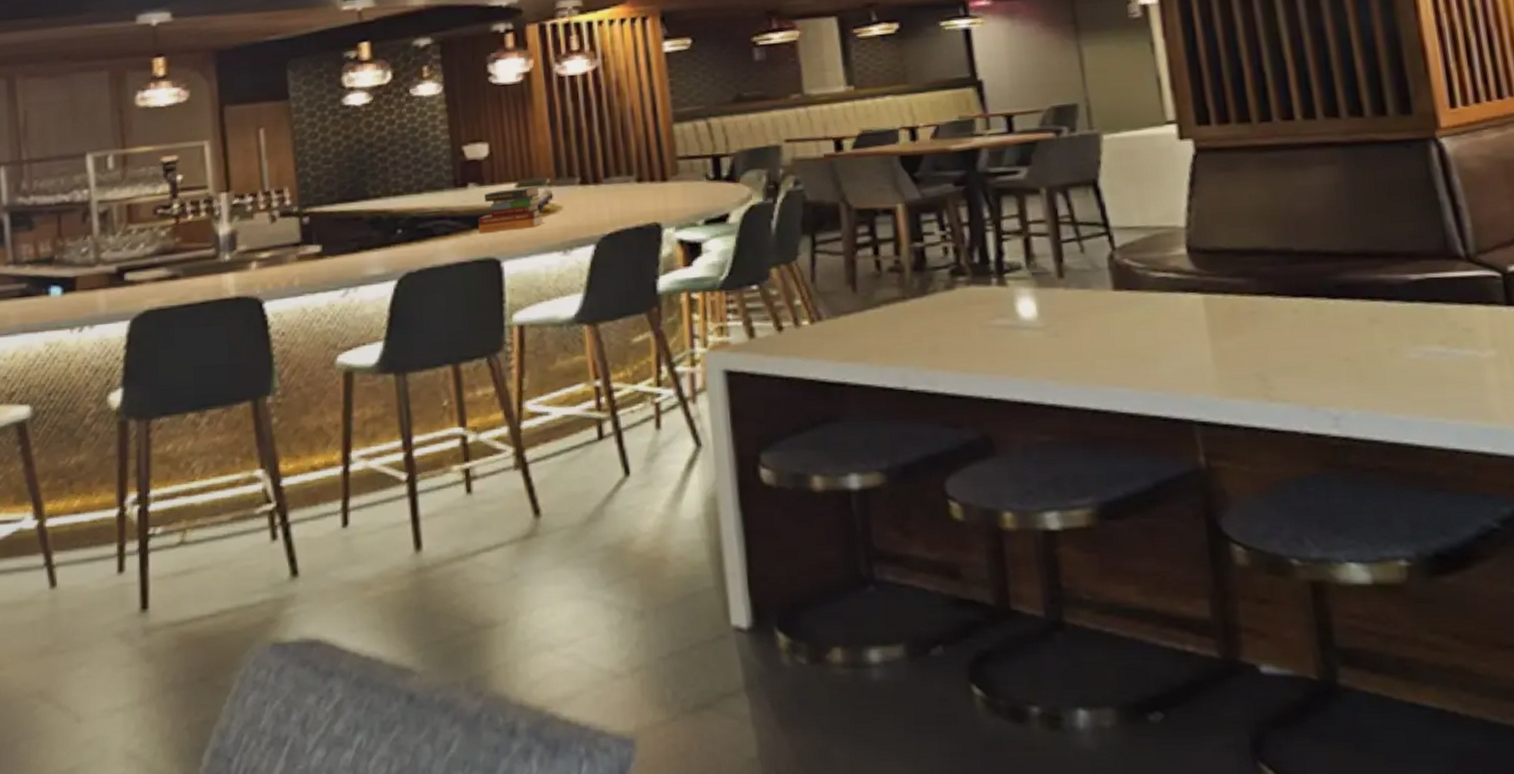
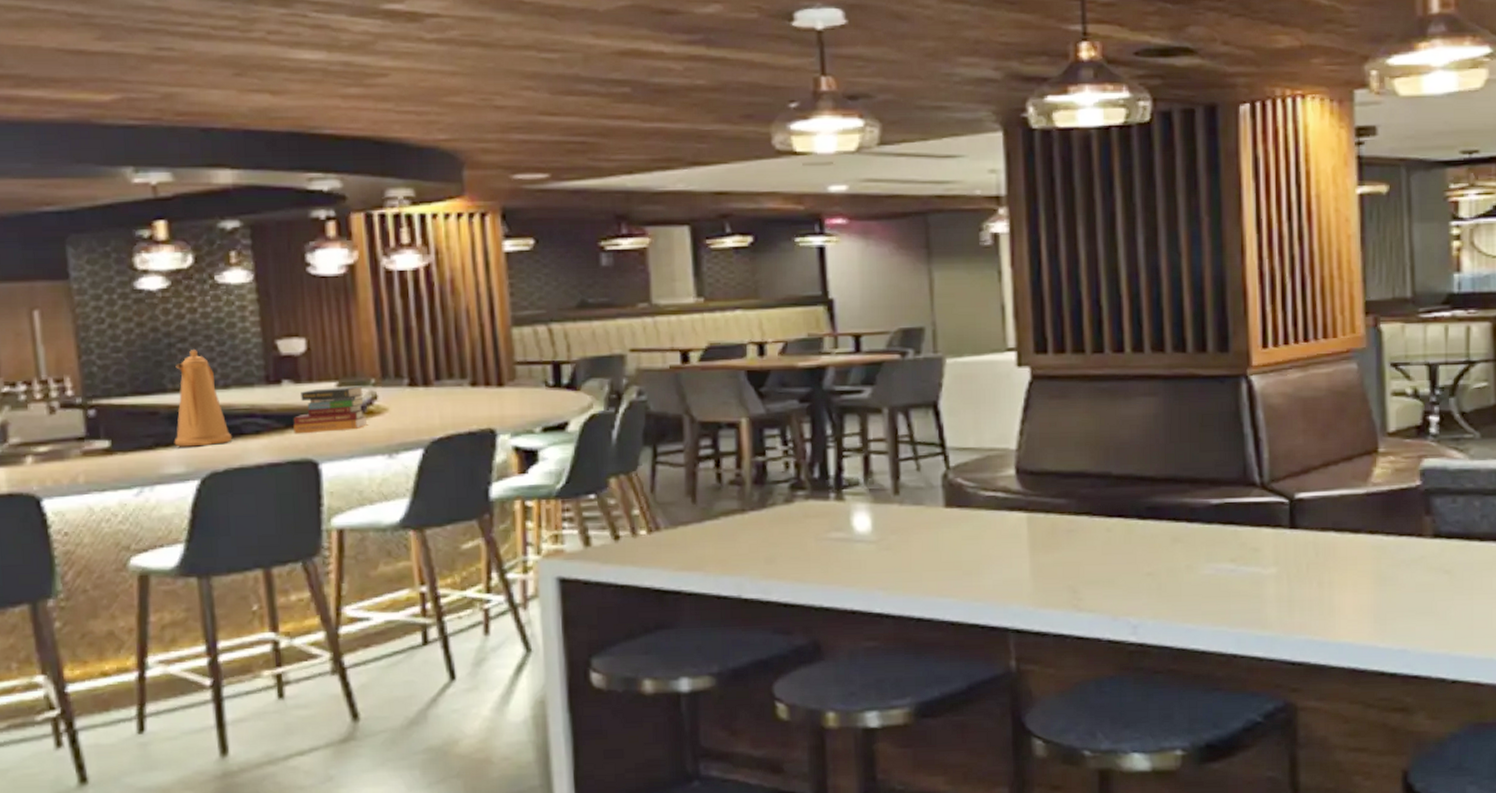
coffee pot: none [375,158,425,250] -> present [174,350,233,447]

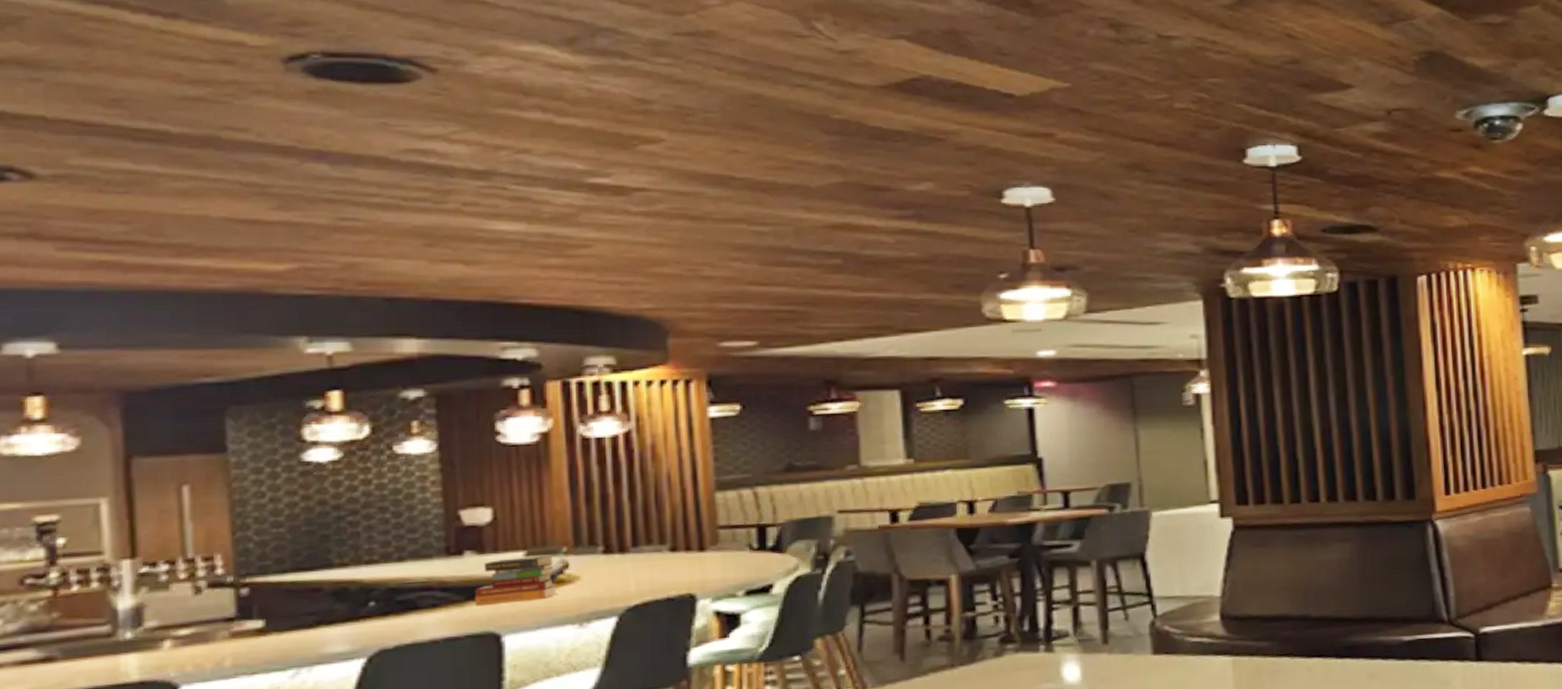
coffee pot: present [174,350,233,447] -> none [338,522,406,625]

